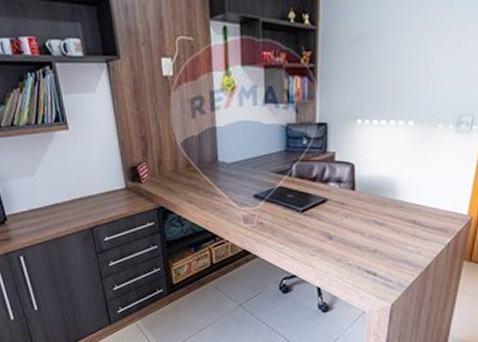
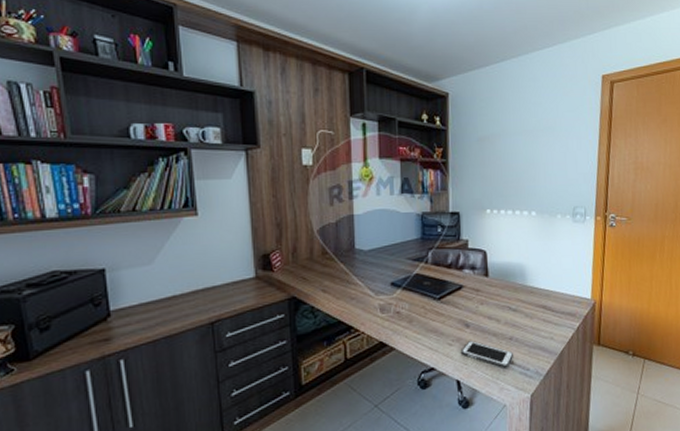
cell phone: none [322,252,376,279] -> present [460,341,513,368]

